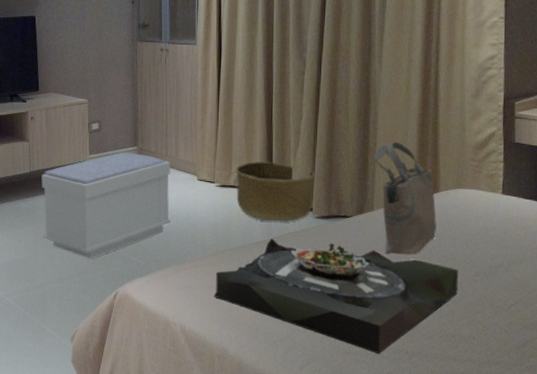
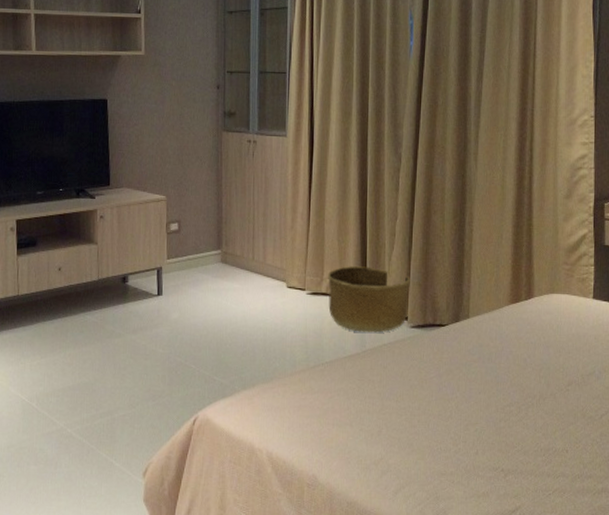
bench: present [41,152,171,259] -> none [111,256,258,380]
serving tray: present [213,238,459,354] -> none [303,351,552,474]
tote bag: present [374,141,437,255] -> none [469,244,531,365]

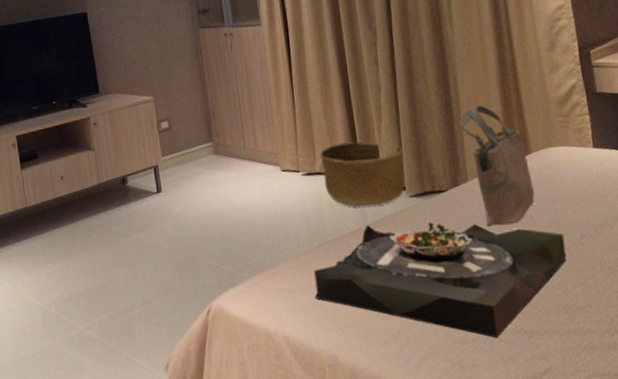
serving tray: none [303,351,552,474] -> present [314,221,567,338]
tote bag: none [469,244,531,365] -> present [459,105,535,226]

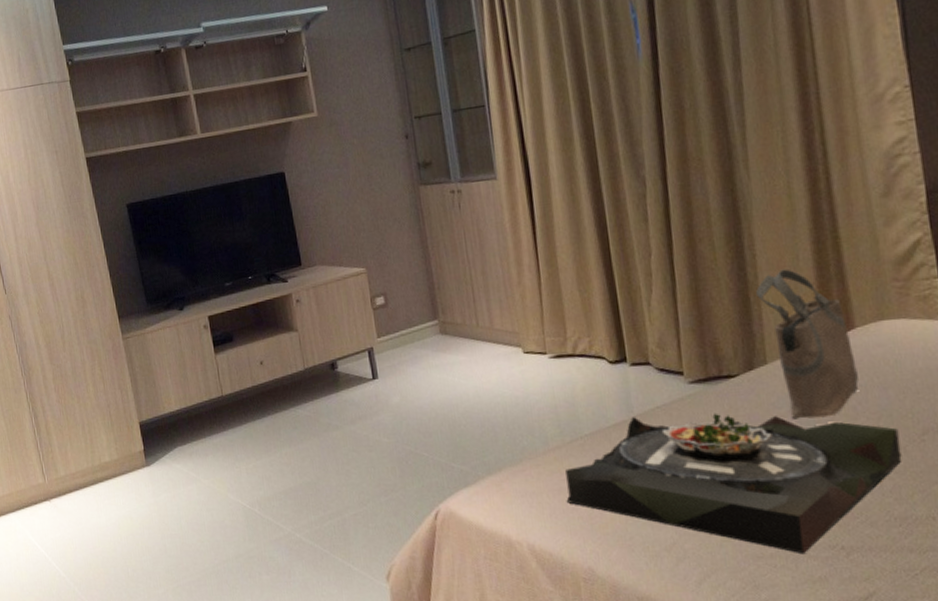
basket: present [320,141,405,207] -> none [572,316,683,396]

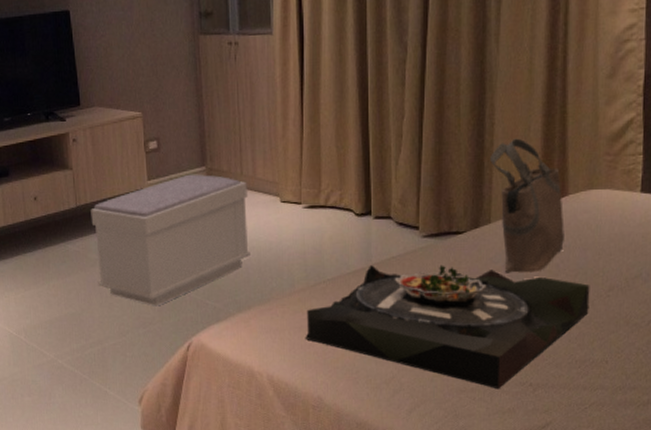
bench: none [319,328,496,472] -> present [90,174,250,307]

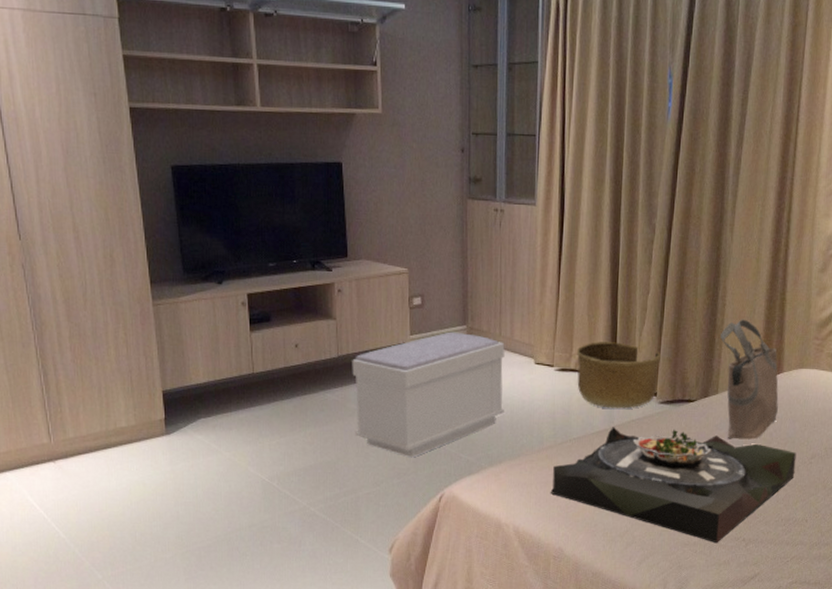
basket: none [326,173,422,245] -> present [577,342,662,409]

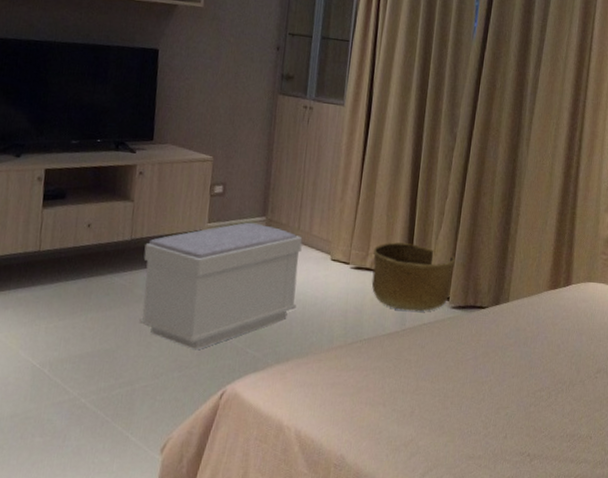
serving tray: present [550,427,797,544] -> none [336,329,583,458]
tote bag: present [720,319,779,440] -> none [513,229,567,351]

